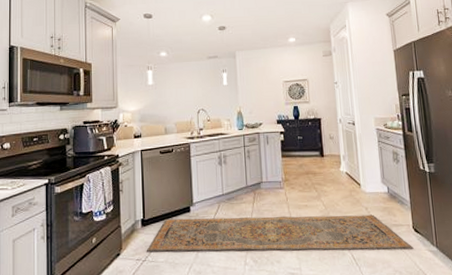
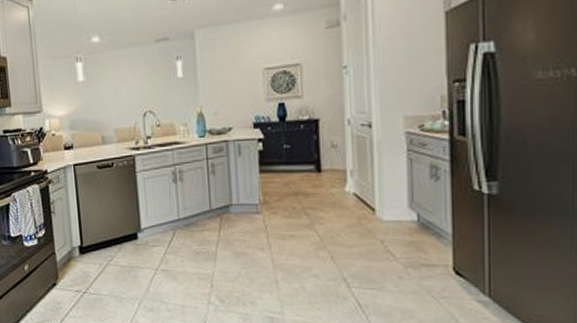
rug: present [146,214,414,252] -> none [86,246,452,297]

